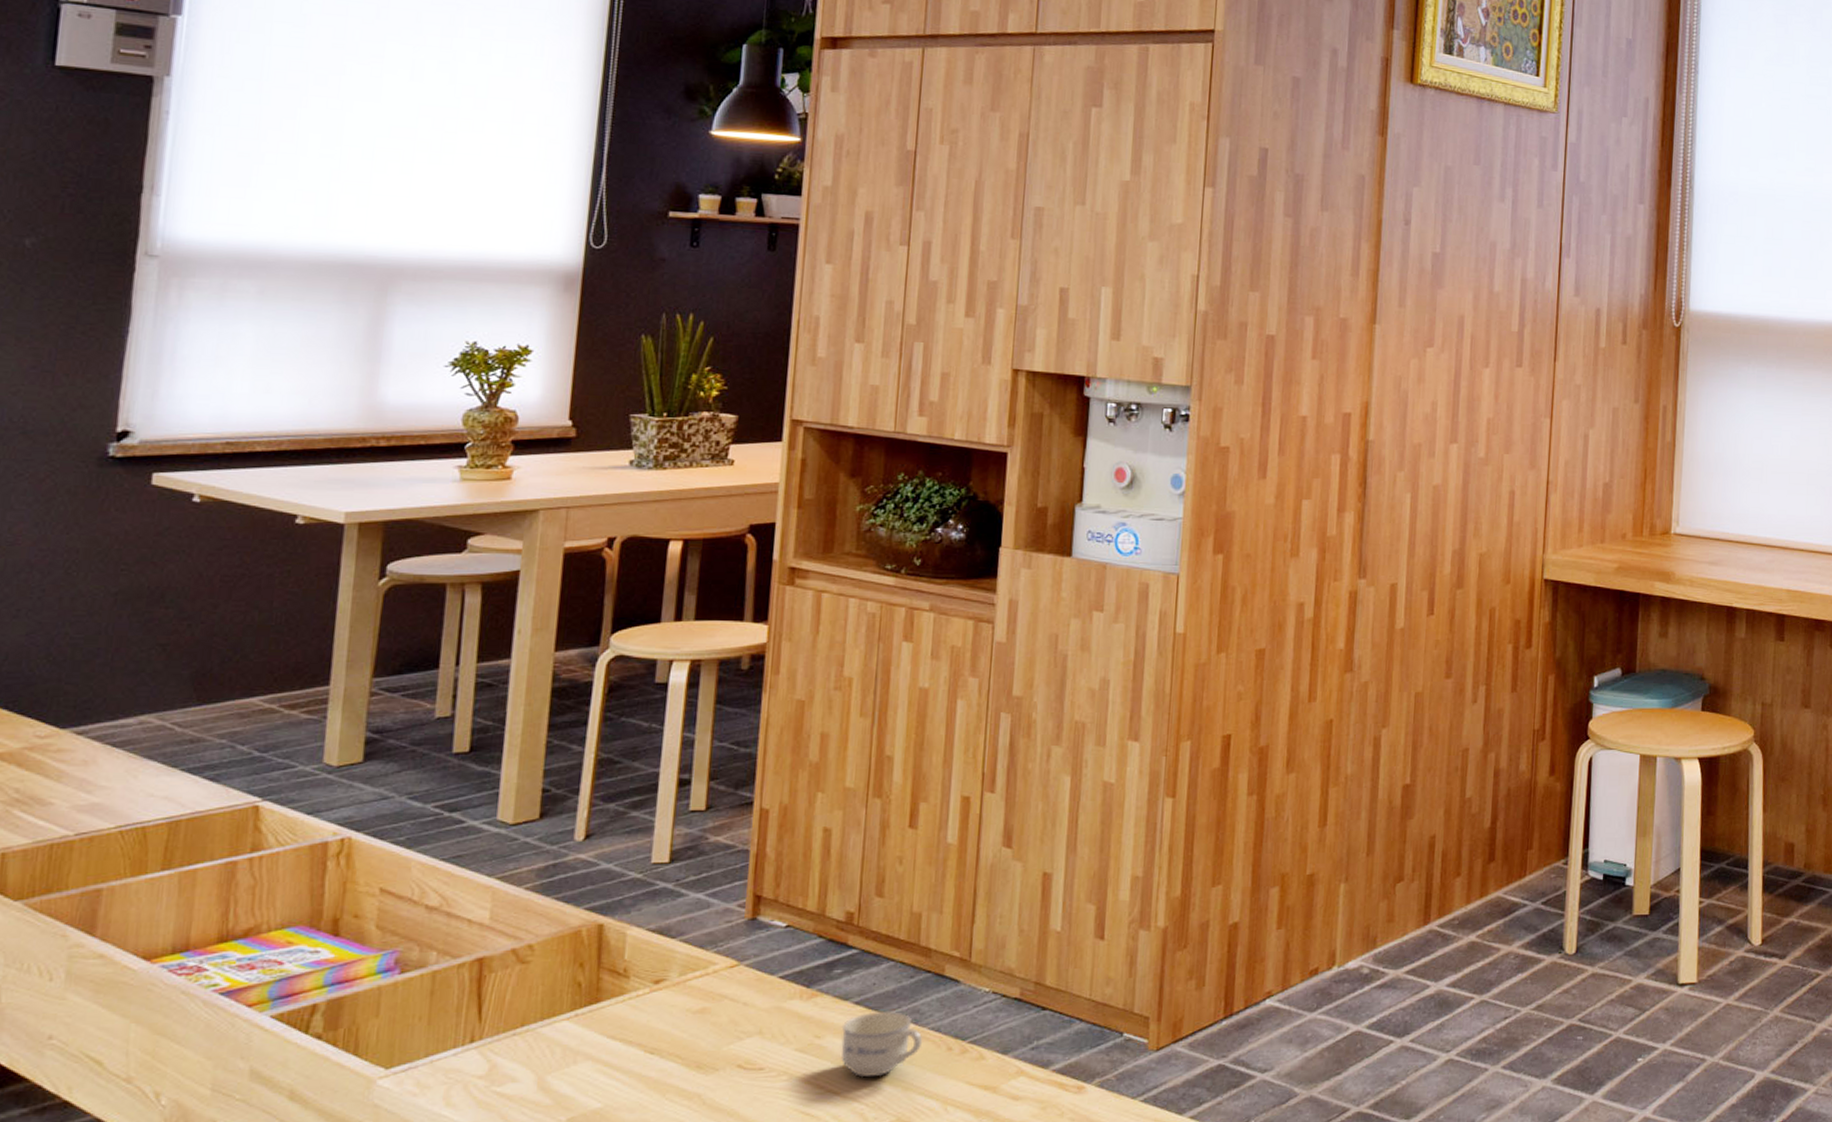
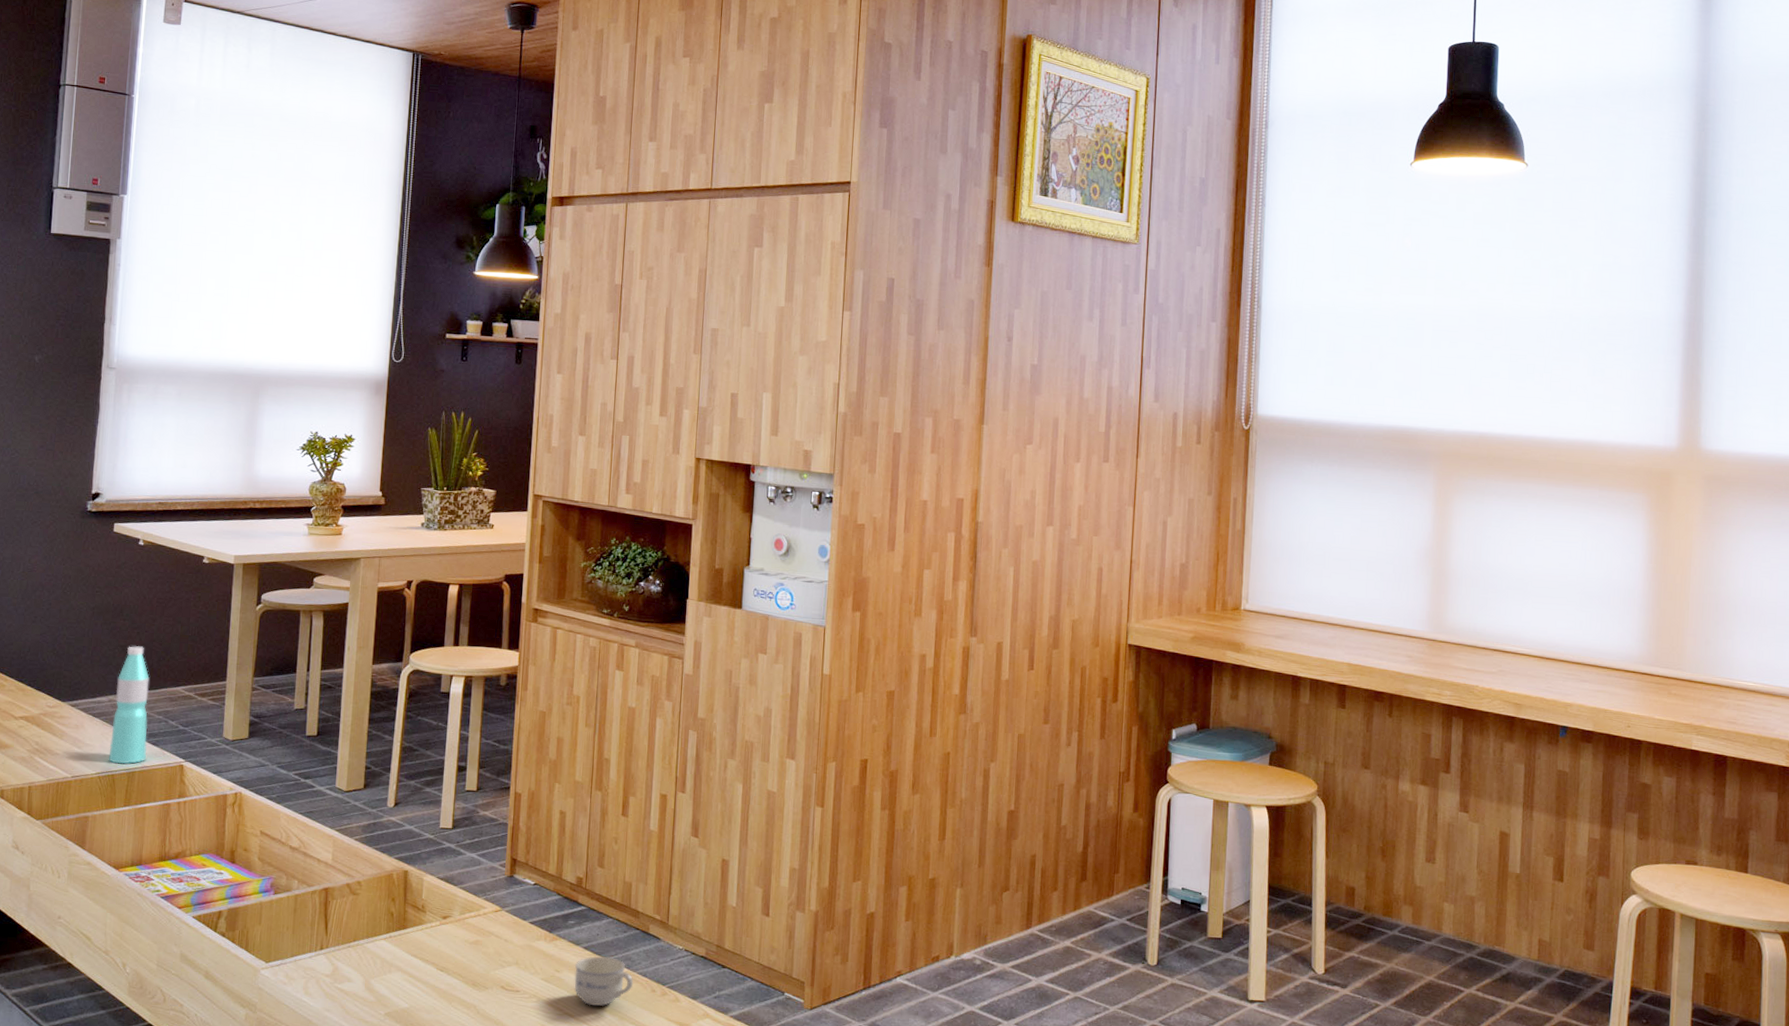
water bottle: none [136,644,207,811] -> present [108,646,150,765]

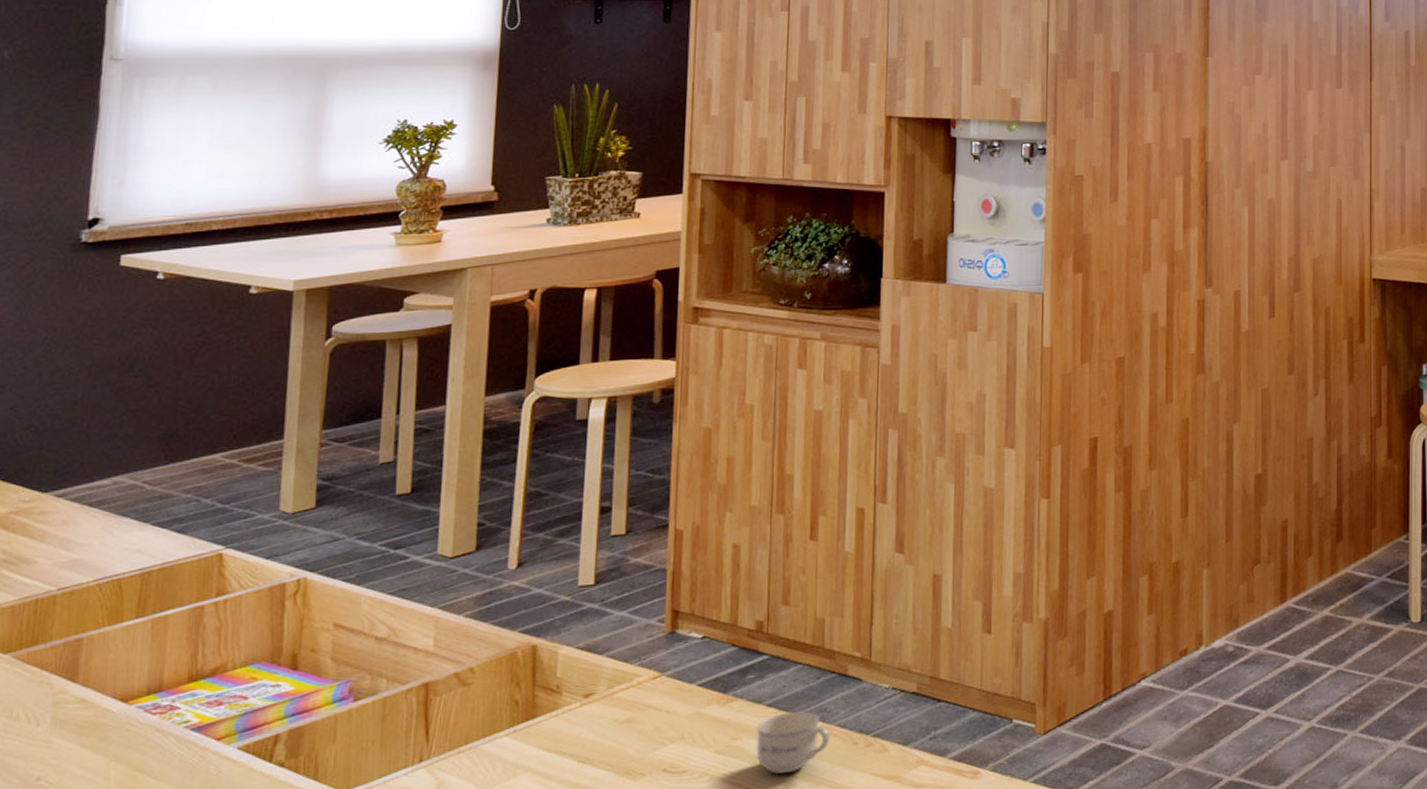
water bottle: present [108,646,150,765] -> none [112,408,173,564]

